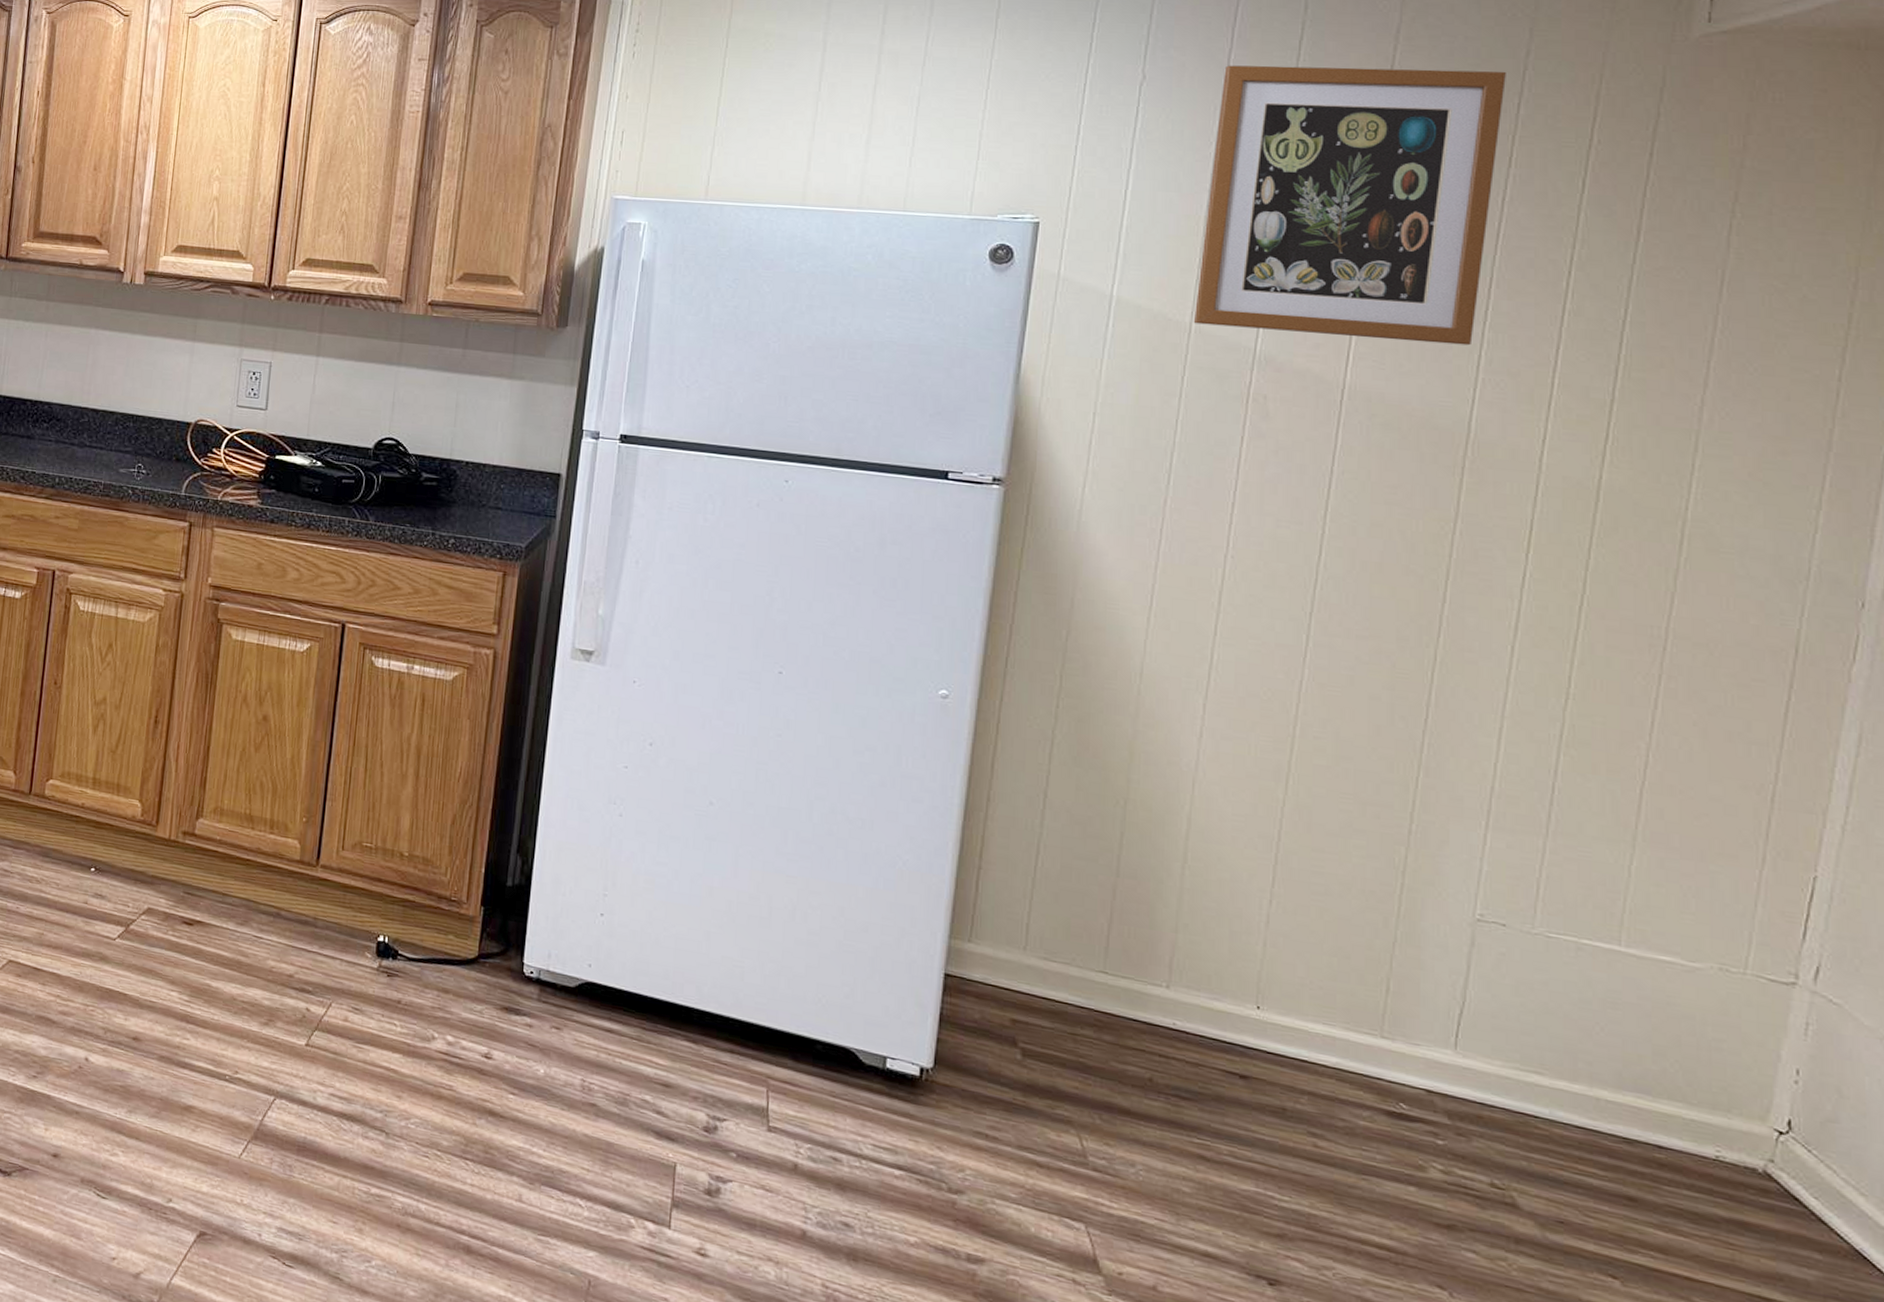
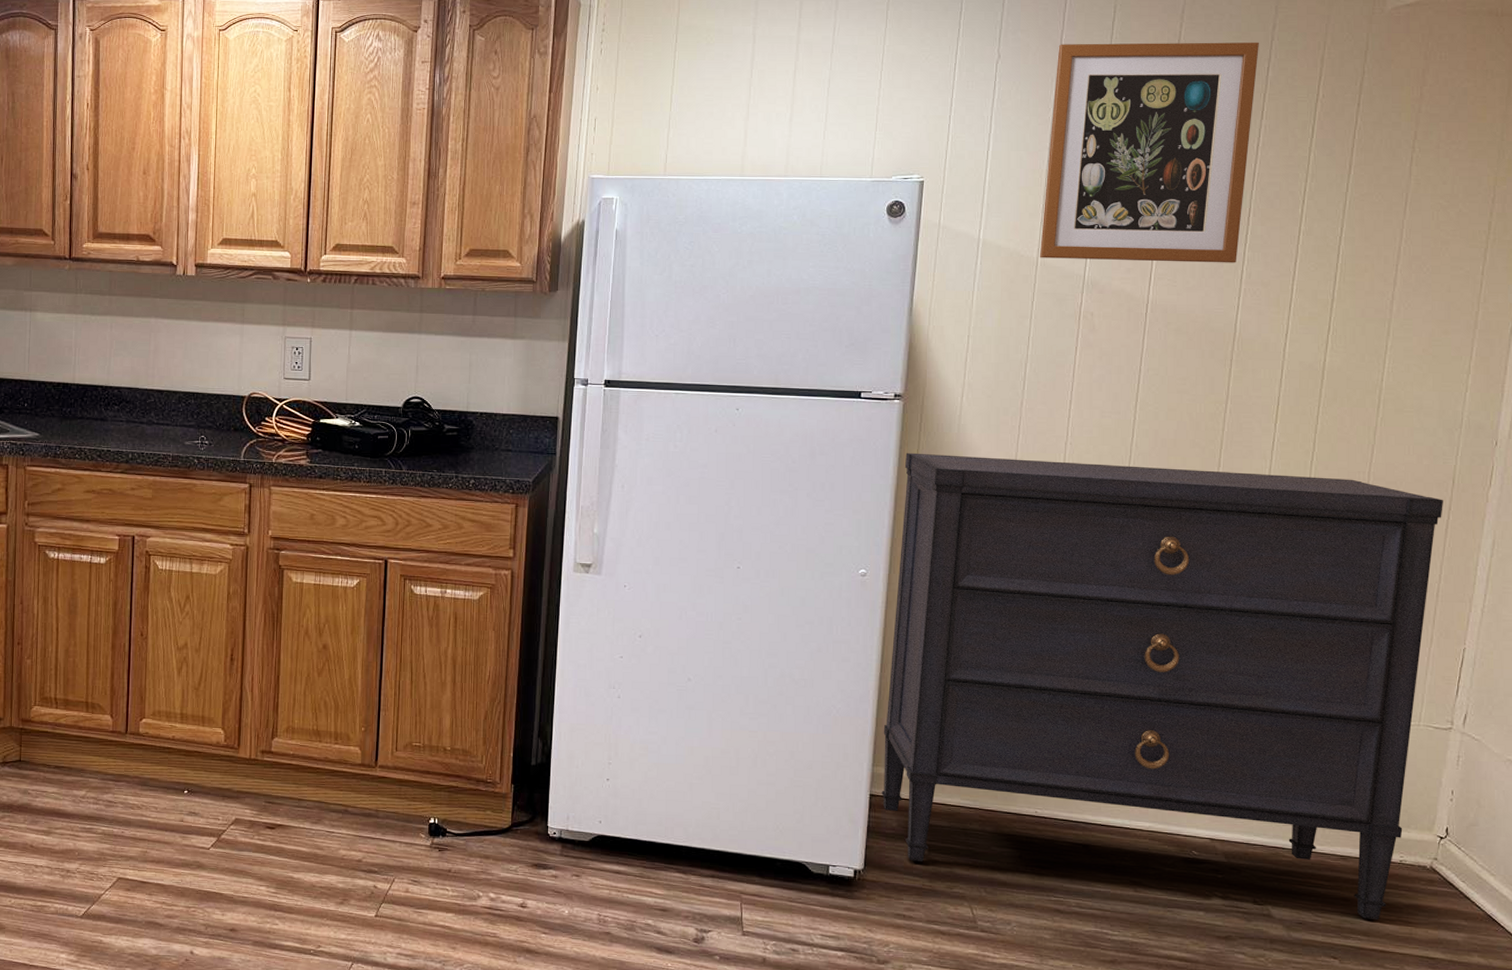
dresser: none [960,550,1781,1235] -> present [881,452,1443,921]

